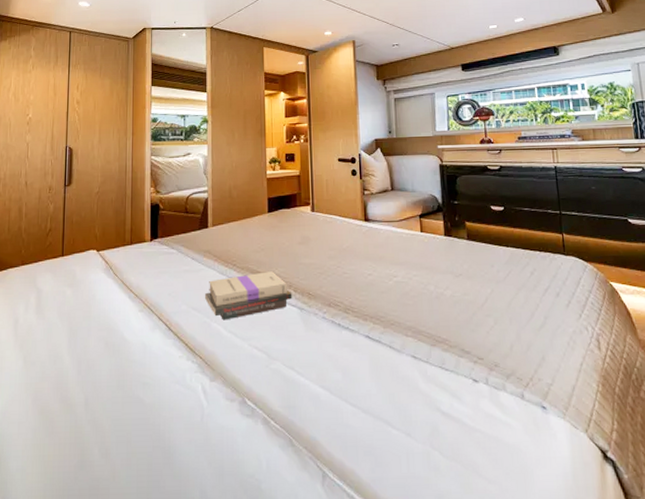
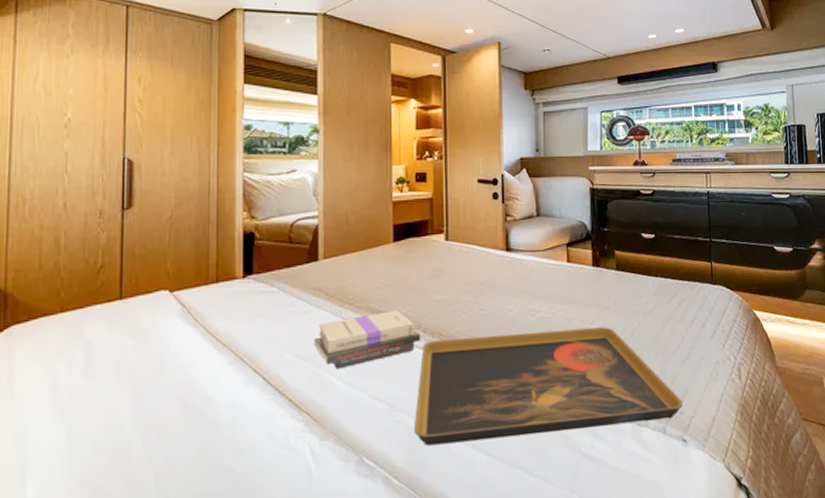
decorative tray: none [287,293,540,393] -> present [413,327,683,446]

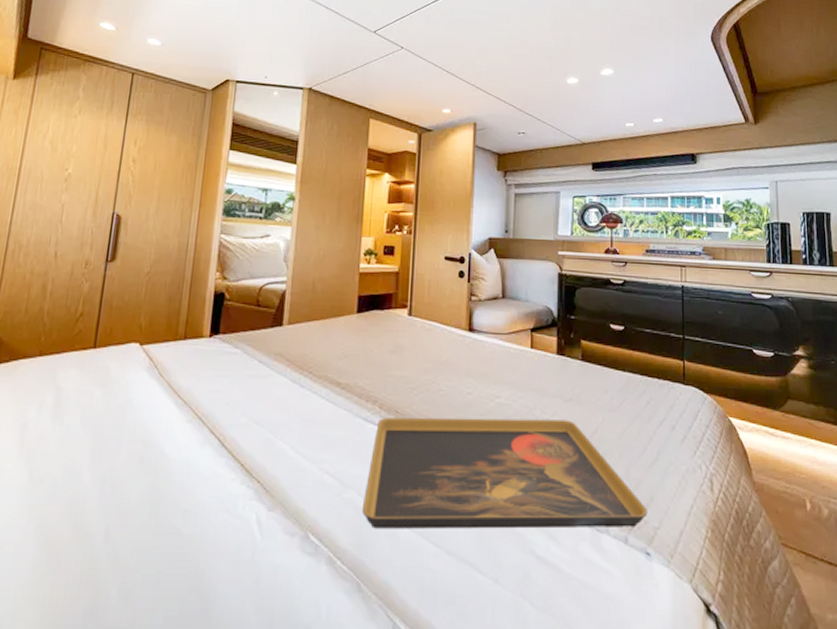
books: present [314,310,421,370] -> none [271,383,377,438]

